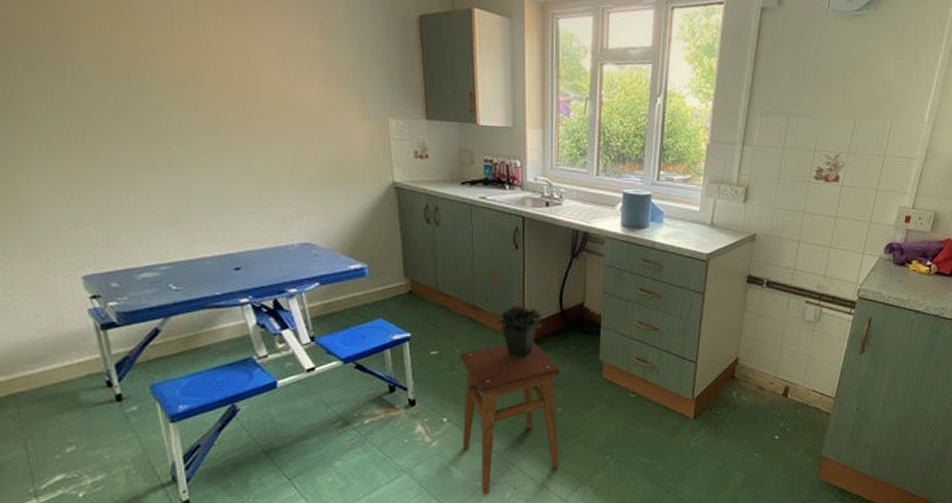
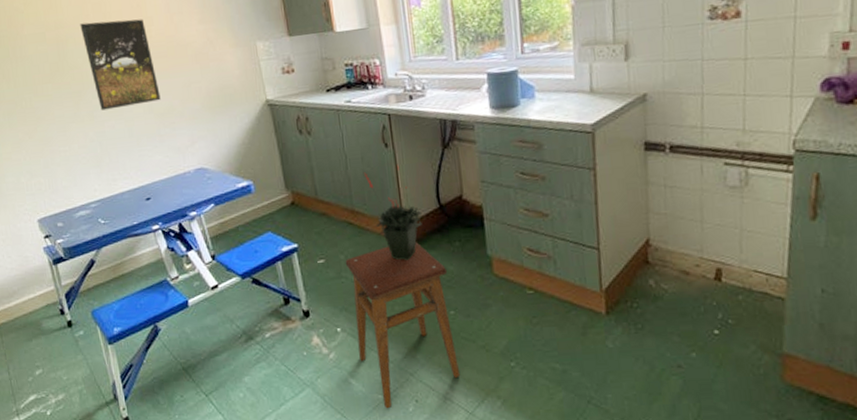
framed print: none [163,54,265,163] -> present [80,19,161,111]

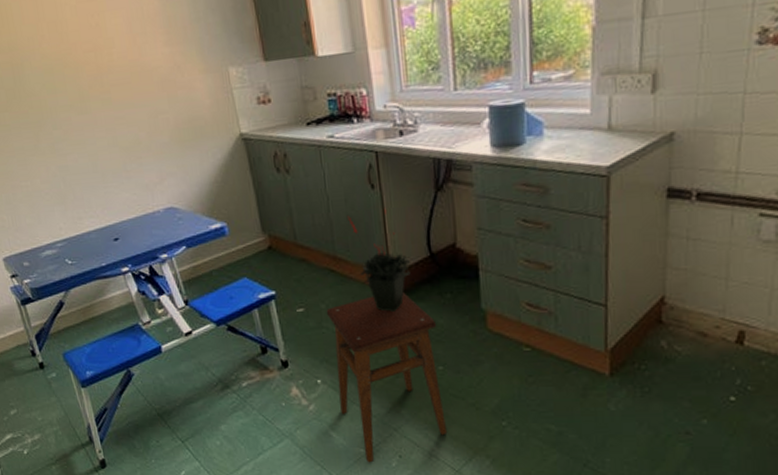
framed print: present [80,19,161,111] -> none [35,40,126,143]

